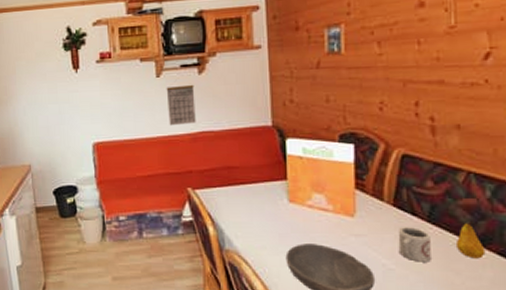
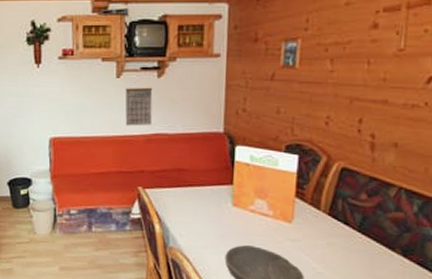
cup: present [398,227,431,262] -> none [328,235,359,268]
fruit: present [455,220,486,259] -> none [380,232,407,268]

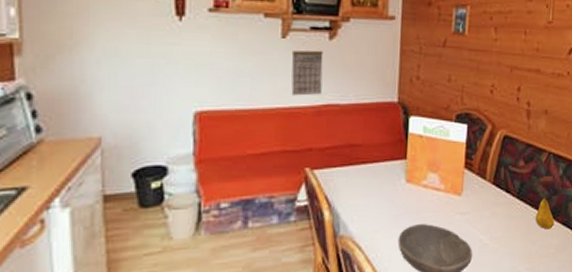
fruit: none [380,232,407,268] -> present [535,195,555,230]

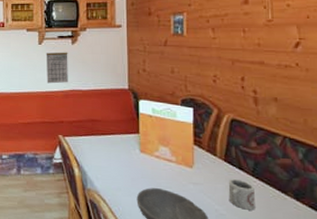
cup: none [493,204,518,236] -> present [228,179,255,211]
fruit: present [535,195,555,230] -> none [275,177,300,210]

